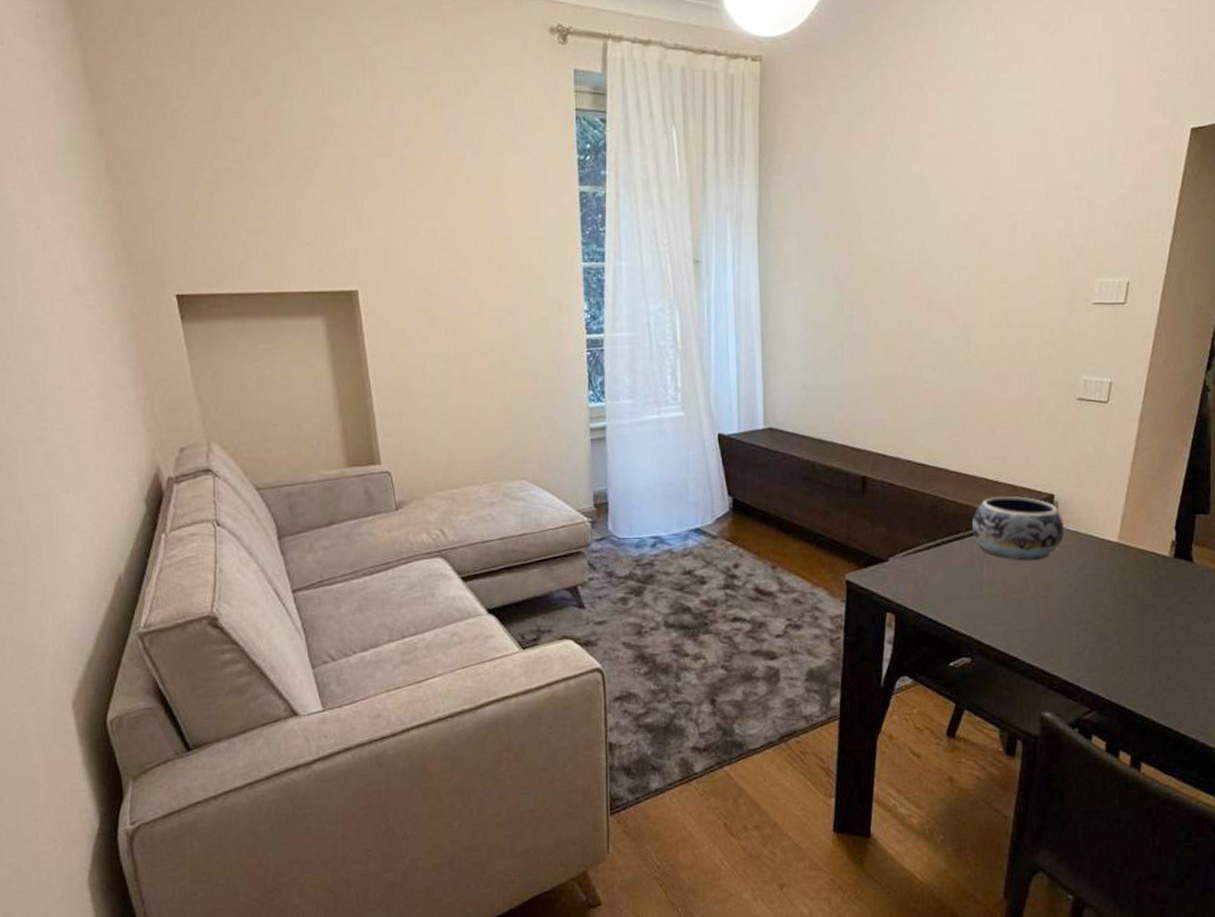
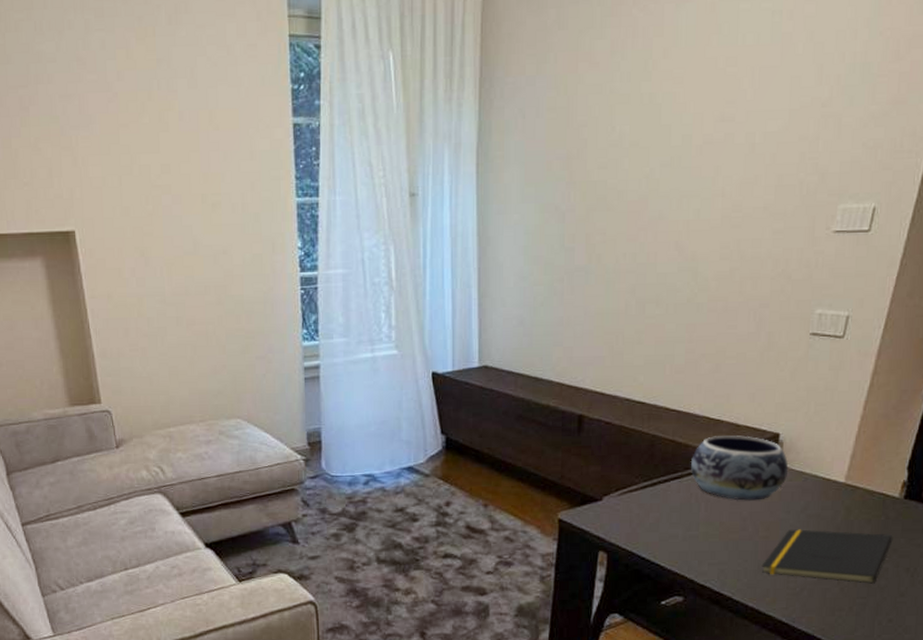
notepad: none [1044,588,1166,642] -> present [761,529,893,584]

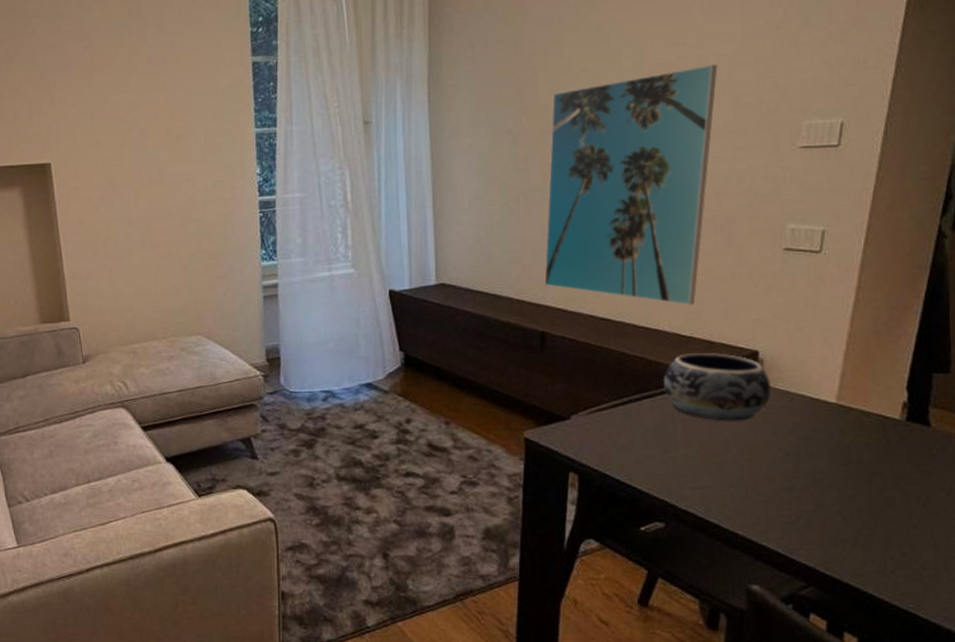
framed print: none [584,142,763,389] -> present [544,64,718,305]
notepad: present [761,529,893,584] -> none [749,452,898,513]

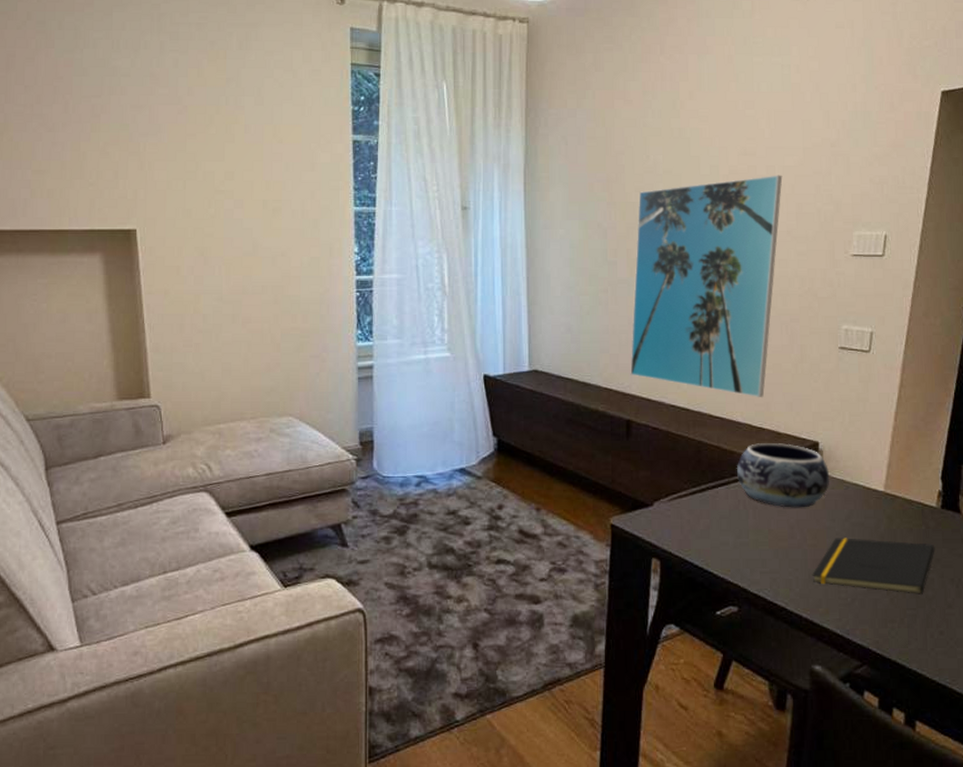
notepad: none [749,452,898,513] -> present [812,538,935,594]

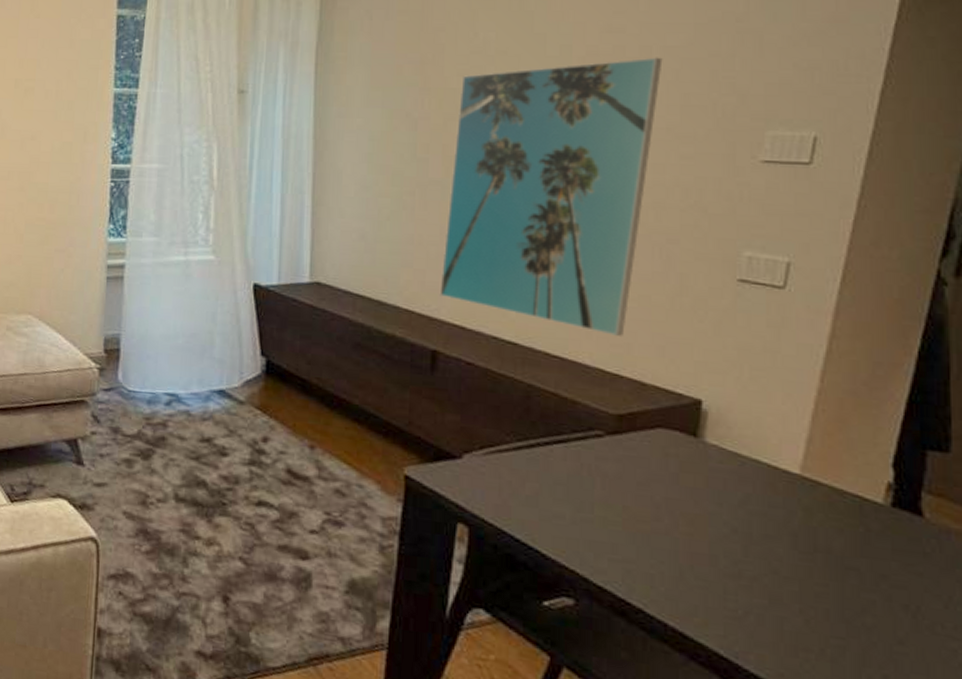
decorative bowl: present [736,443,830,508] -> none [579,394,717,484]
notepad: present [812,538,935,594] -> none [685,527,880,620]

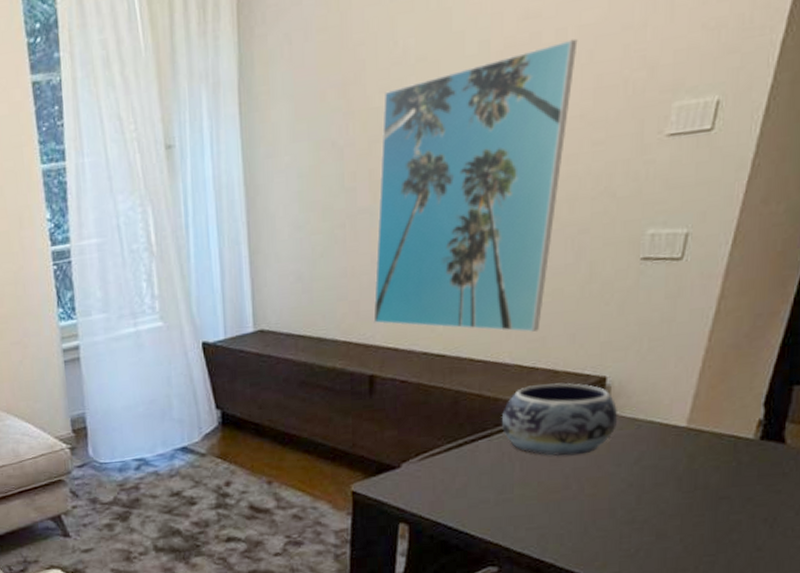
decorative bowl: none [579,394,717,484] -> present [501,383,618,456]

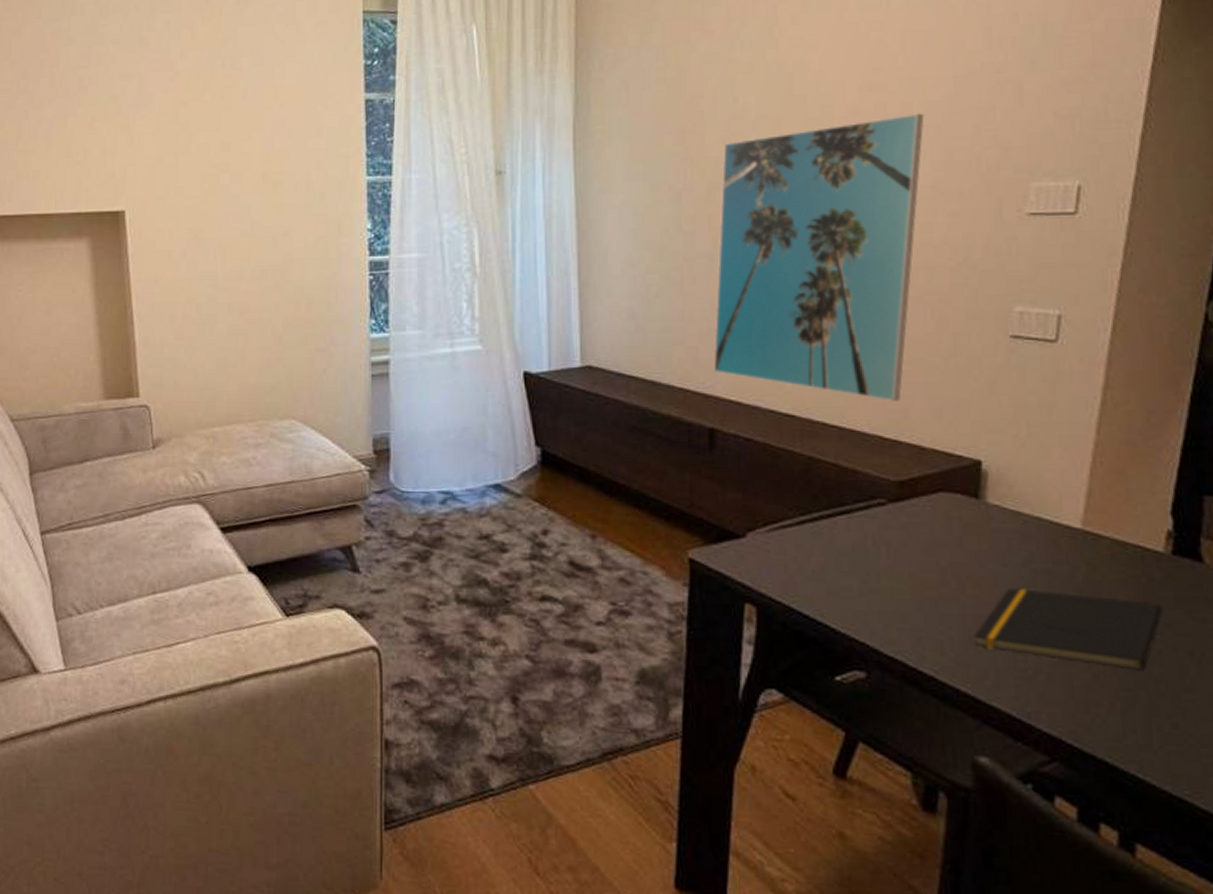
decorative bowl: present [501,383,618,456] -> none [861,461,999,547]
notepad: none [588,481,747,539] -> present [973,588,1164,671]

